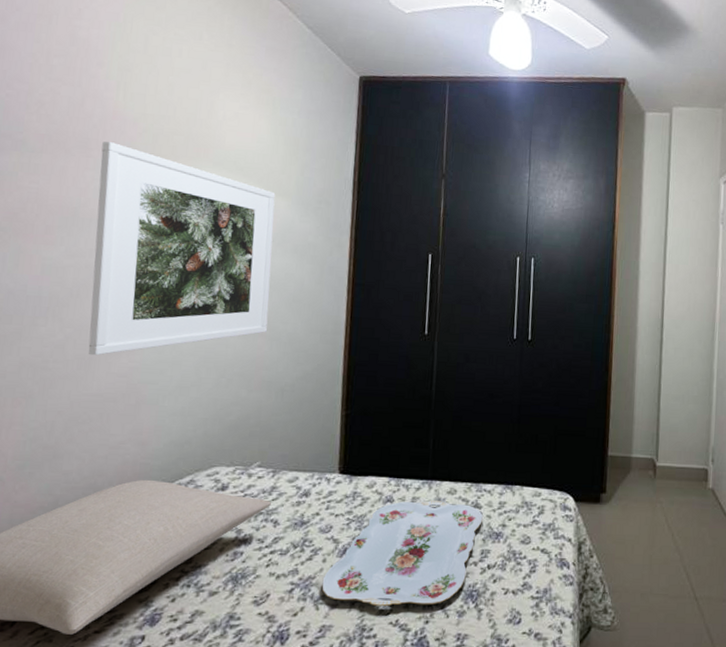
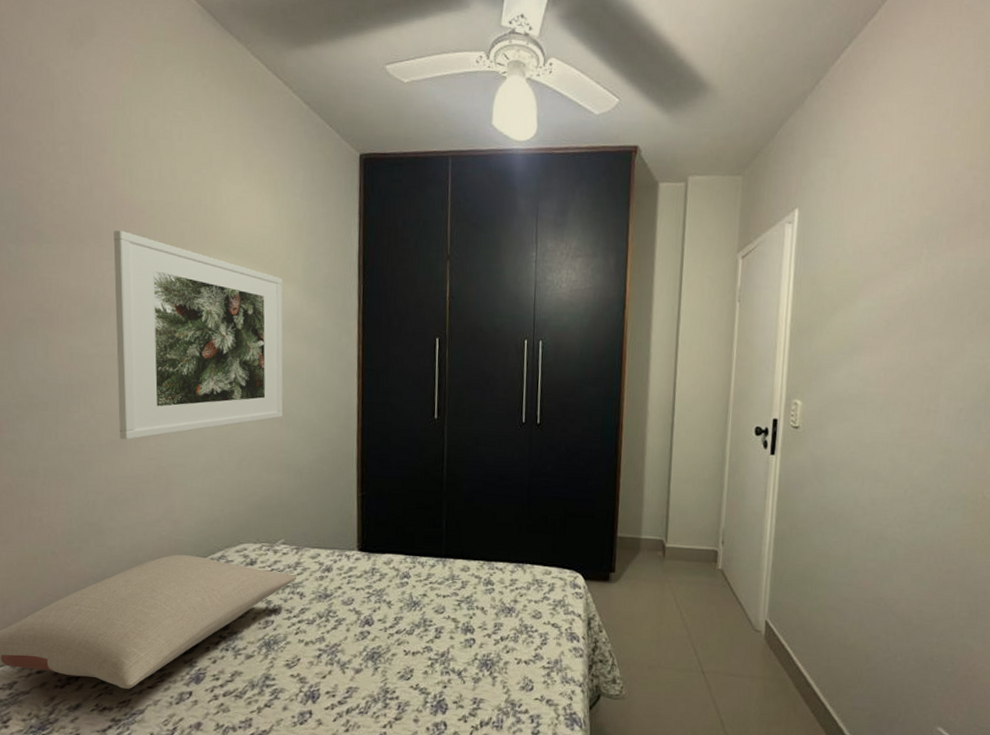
serving tray: present [322,500,483,607] -> none [347,577,495,672]

